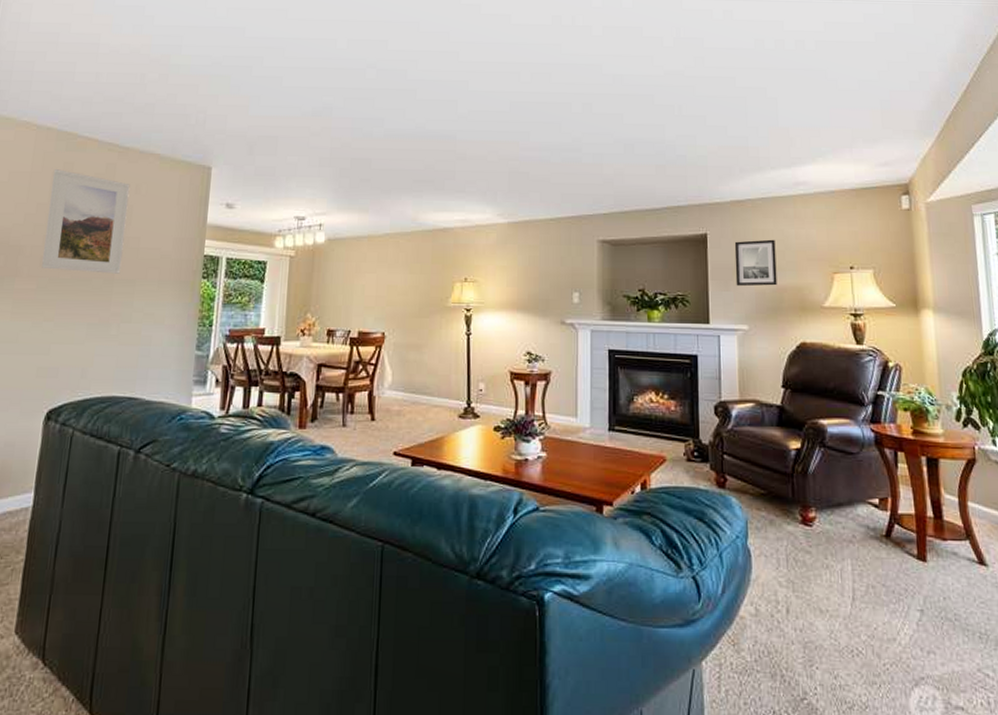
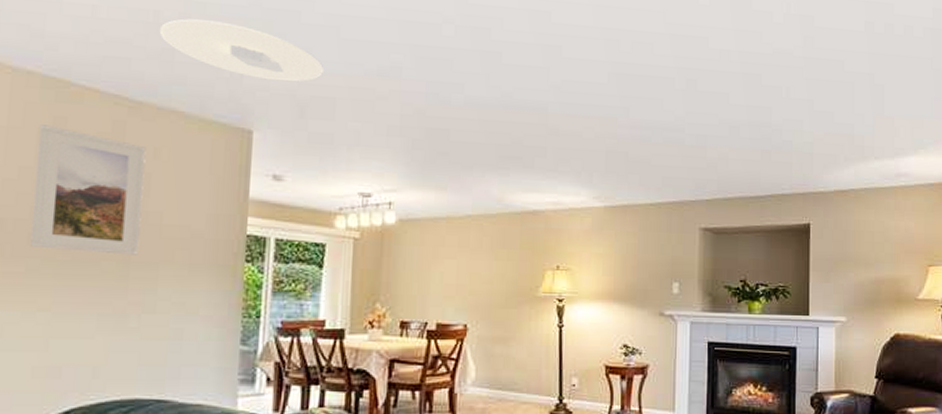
ceiling light: none [144,78,270,125] -> present [159,18,325,83]
wall art: present [734,239,777,287] -> none [836,231,876,278]

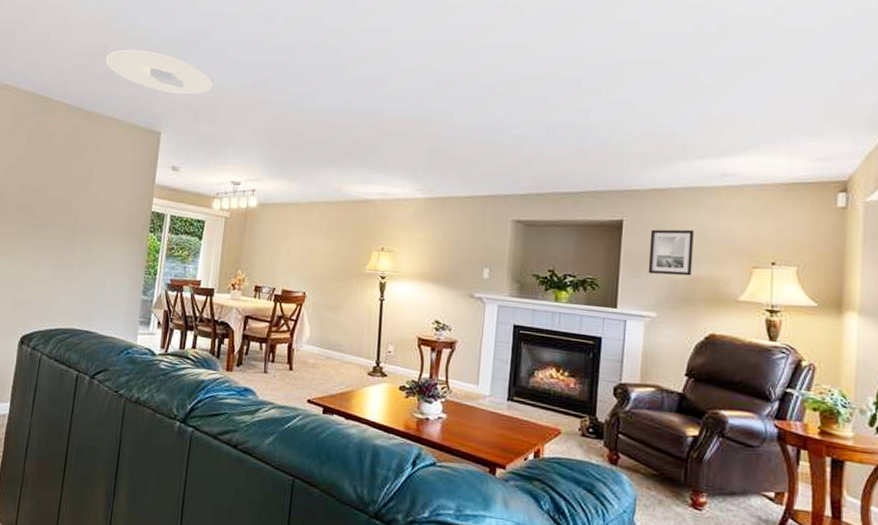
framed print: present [30,125,147,255] -> none [19,129,92,224]
wall art: none [836,231,876,278] -> present [648,229,694,276]

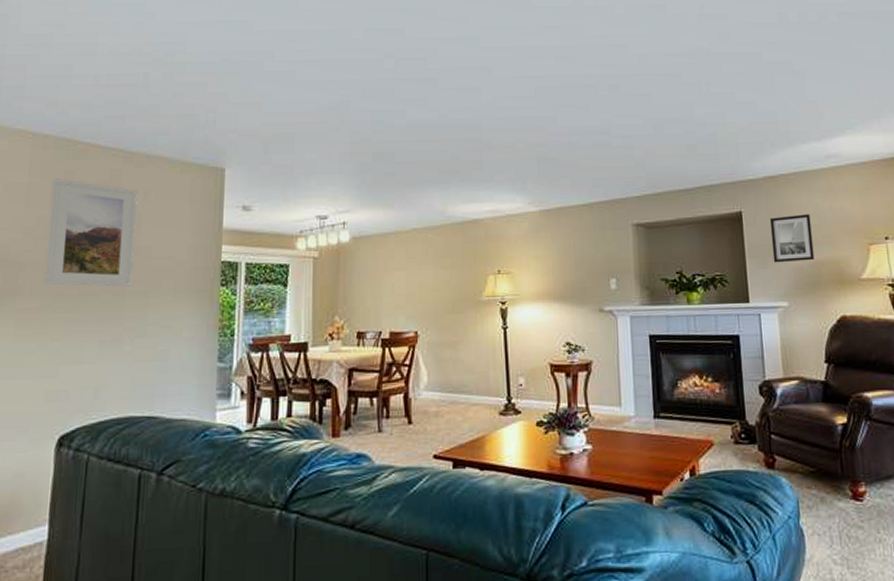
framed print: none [19,129,92,224] -> present [45,179,138,287]
ceiling light: present [105,49,213,95] -> none [147,77,284,123]

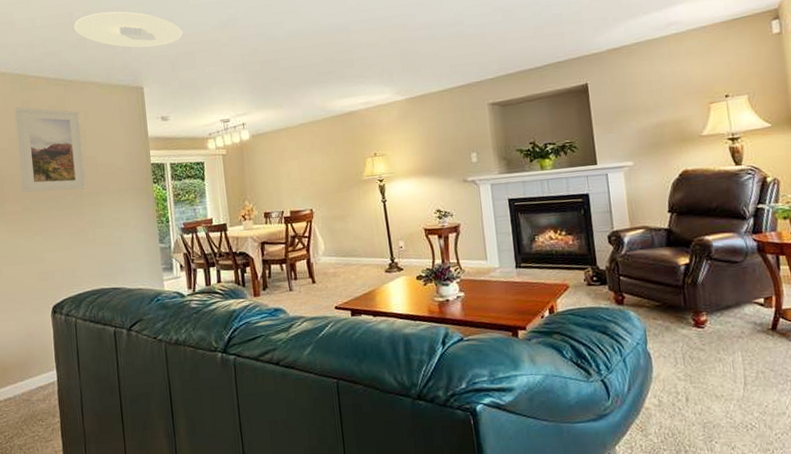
ceiling light: none [147,77,284,123] -> present [73,11,183,48]
wall art: present [769,214,815,263] -> none [614,80,657,128]

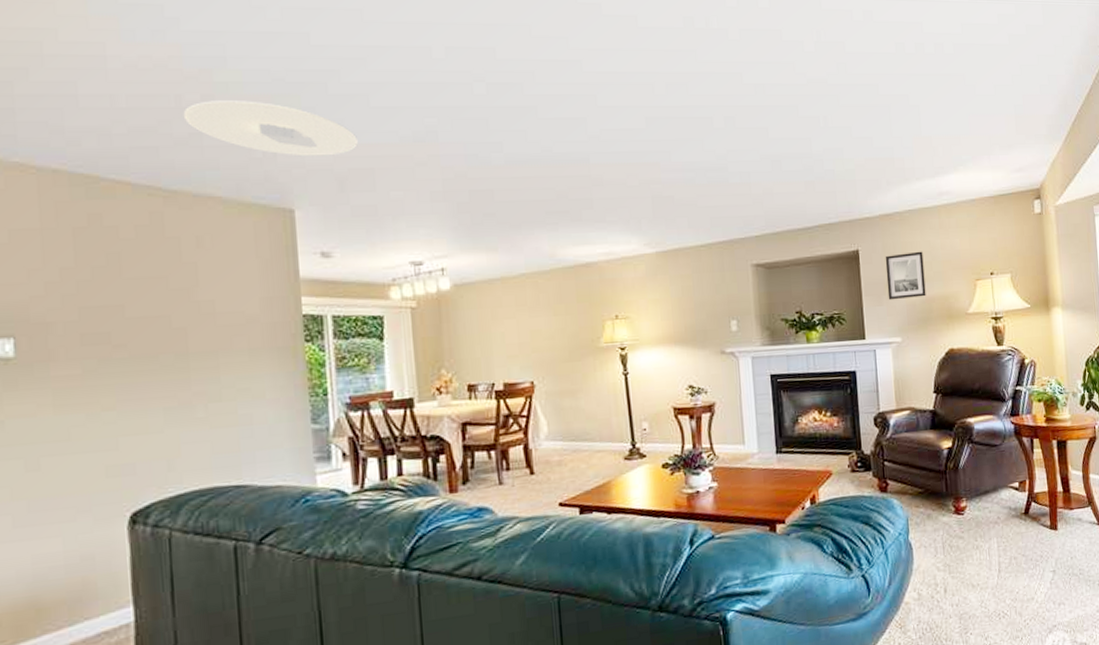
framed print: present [15,107,87,193] -> none [74,223,196,349]
wall art: none [614,80,657,128] -> present [885,251,926,300]

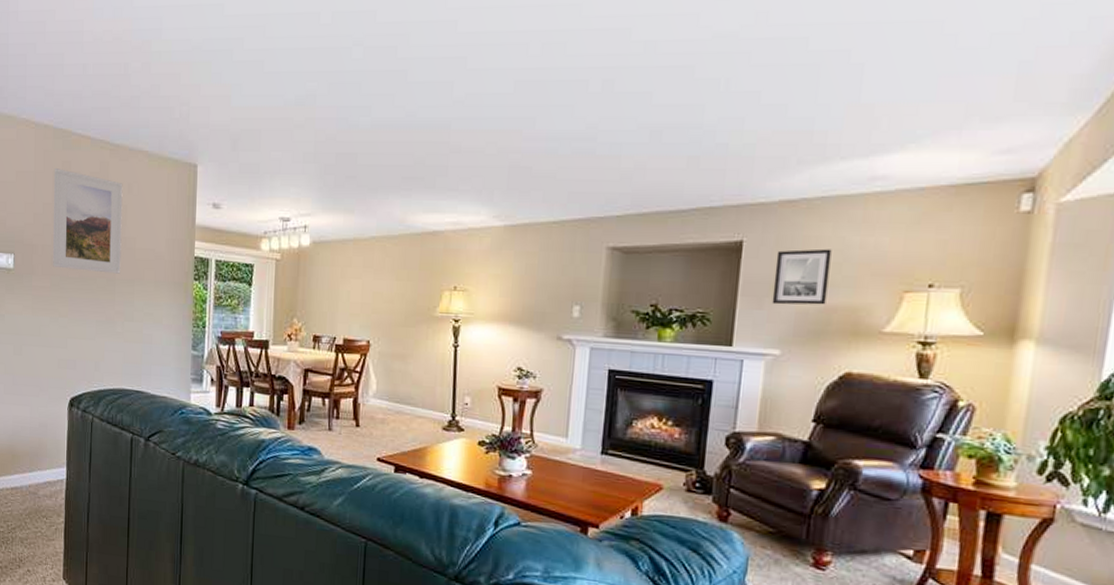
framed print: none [74,223,196,349] -> present [53,168,123,274]
ceiling light: present [183,100,359,157] -> none [128,67,252,118]

